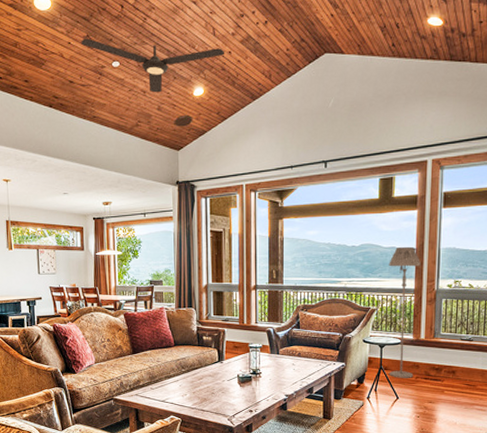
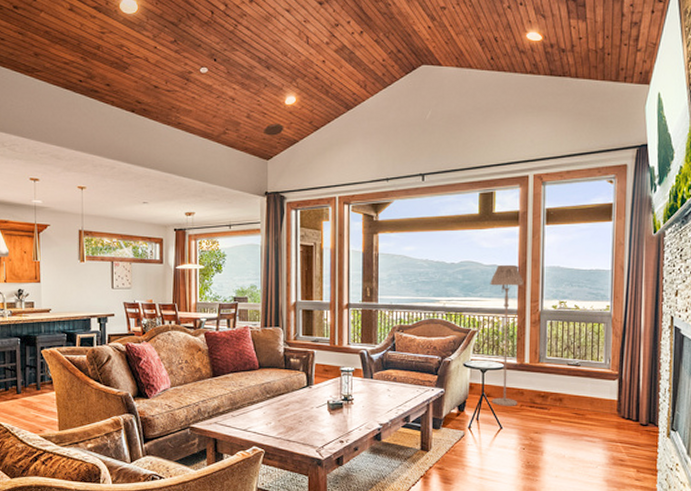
ceiling fan: present [81,38,225,93] -> none [168,43,319,101]

